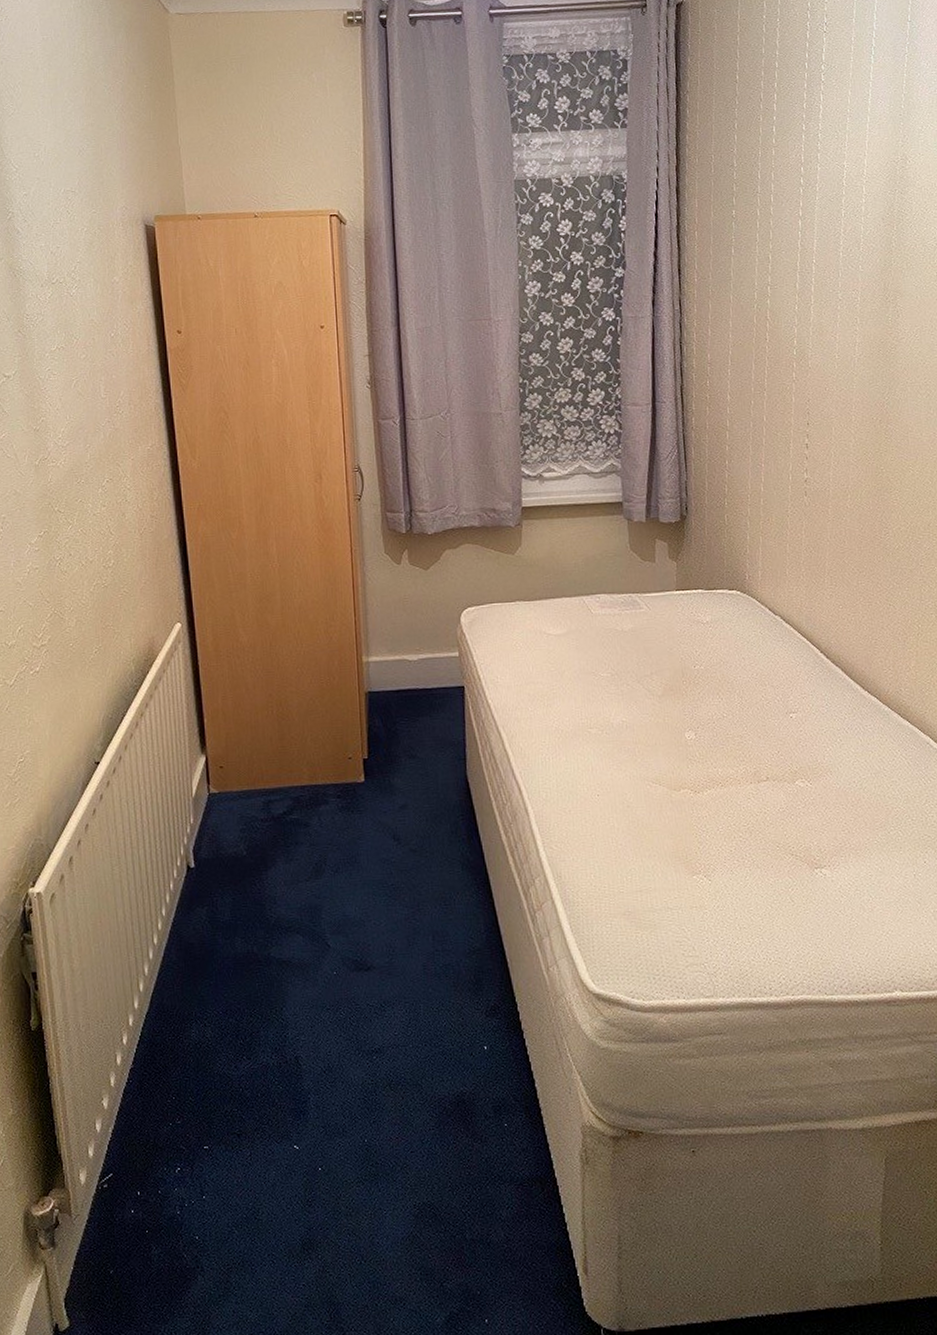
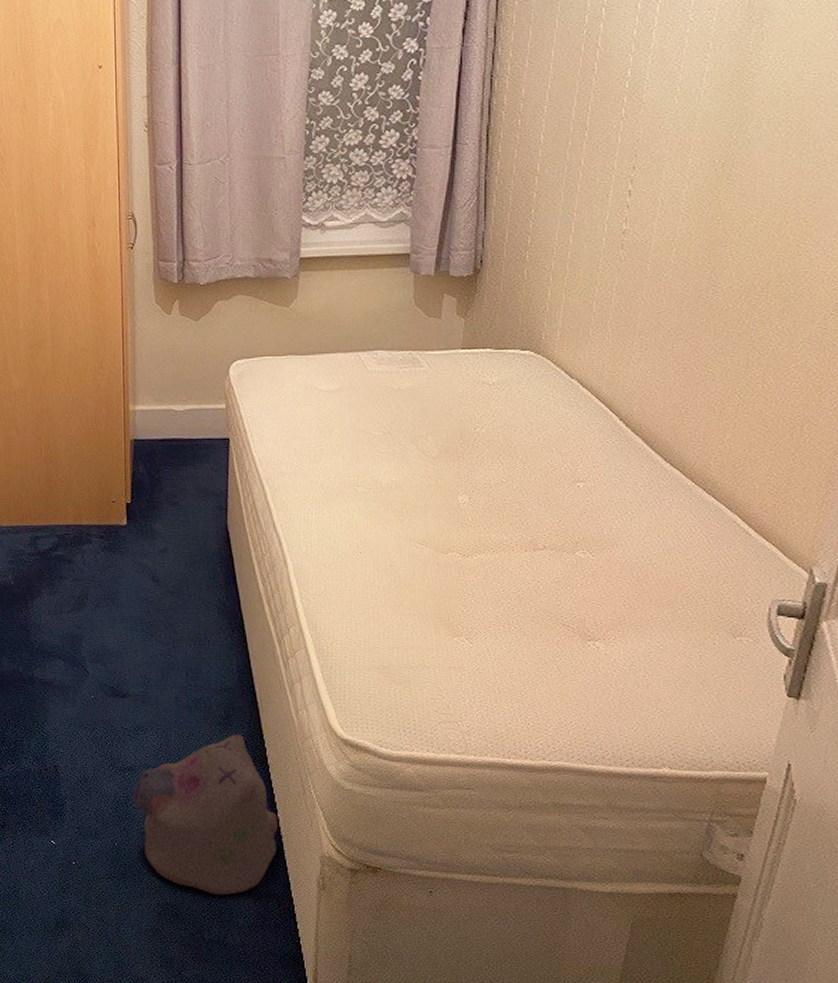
plush toy: none [382,1000,537,1186] -> present [132,734,278,895]

